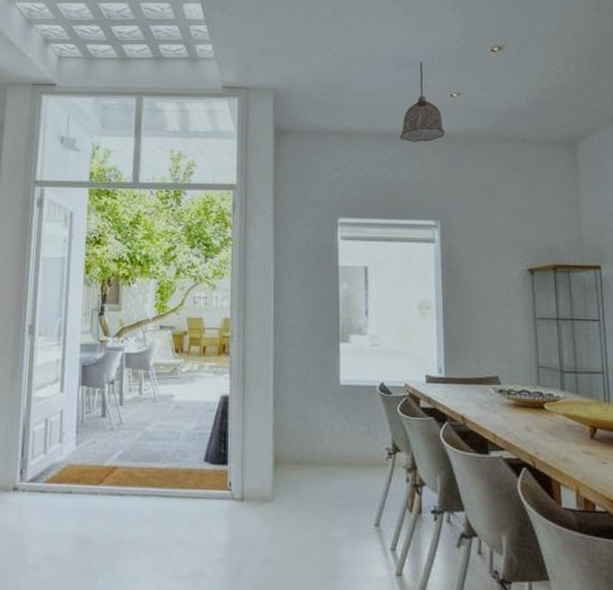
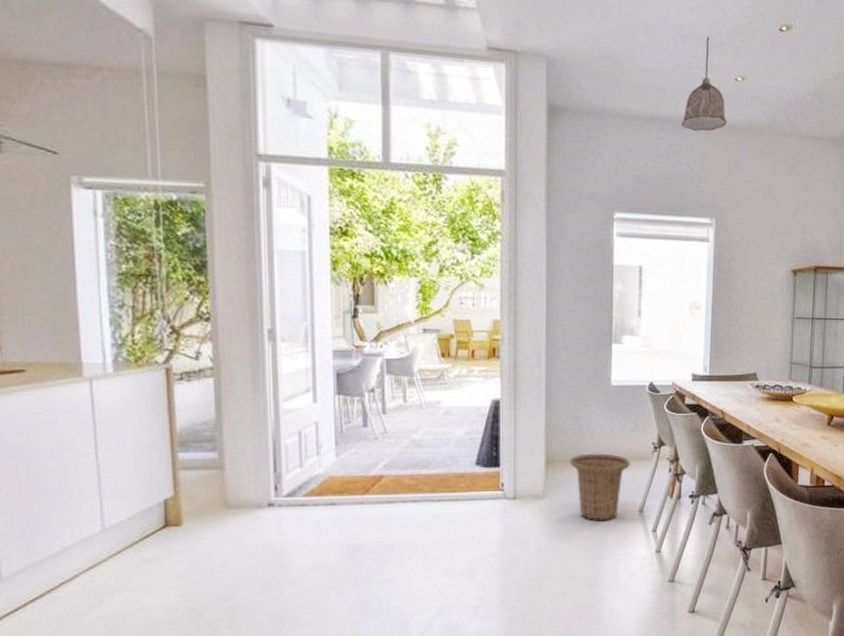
basket: none [299,455,363,533] -> present [570,453,630,522]

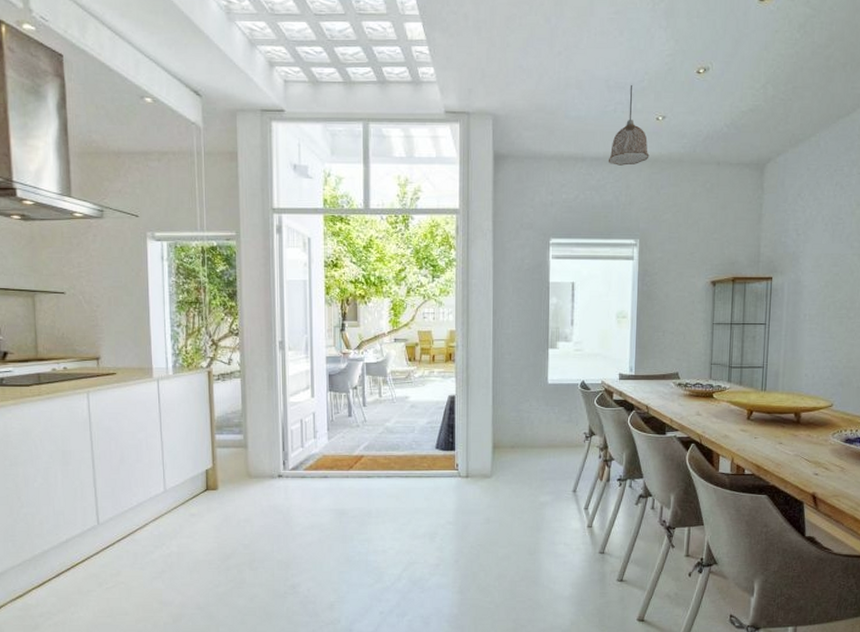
basket: present [570,453,630,522] -> none [513,441,565,499]

